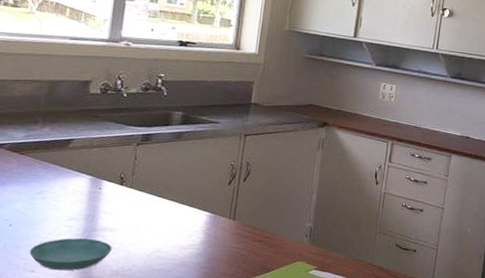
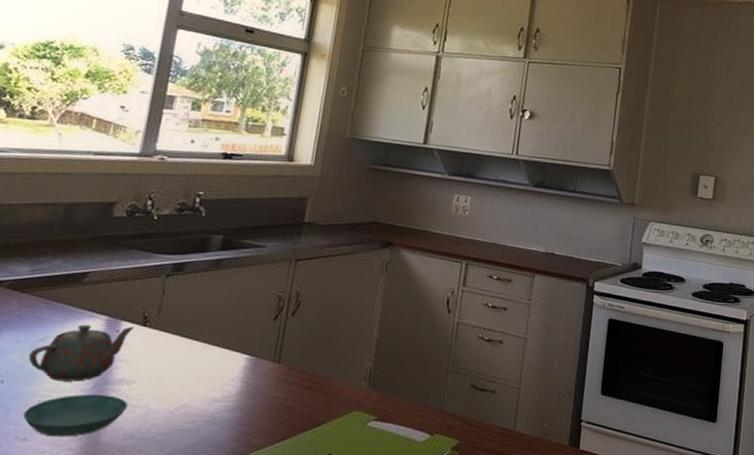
teapot: none [30,182,113,228] -> present [29,324,134,382]

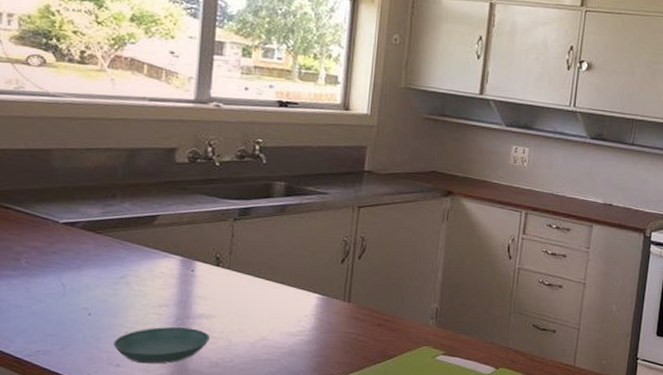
teapot: present [29,324,134,382] -> none [112,264,208,316]

